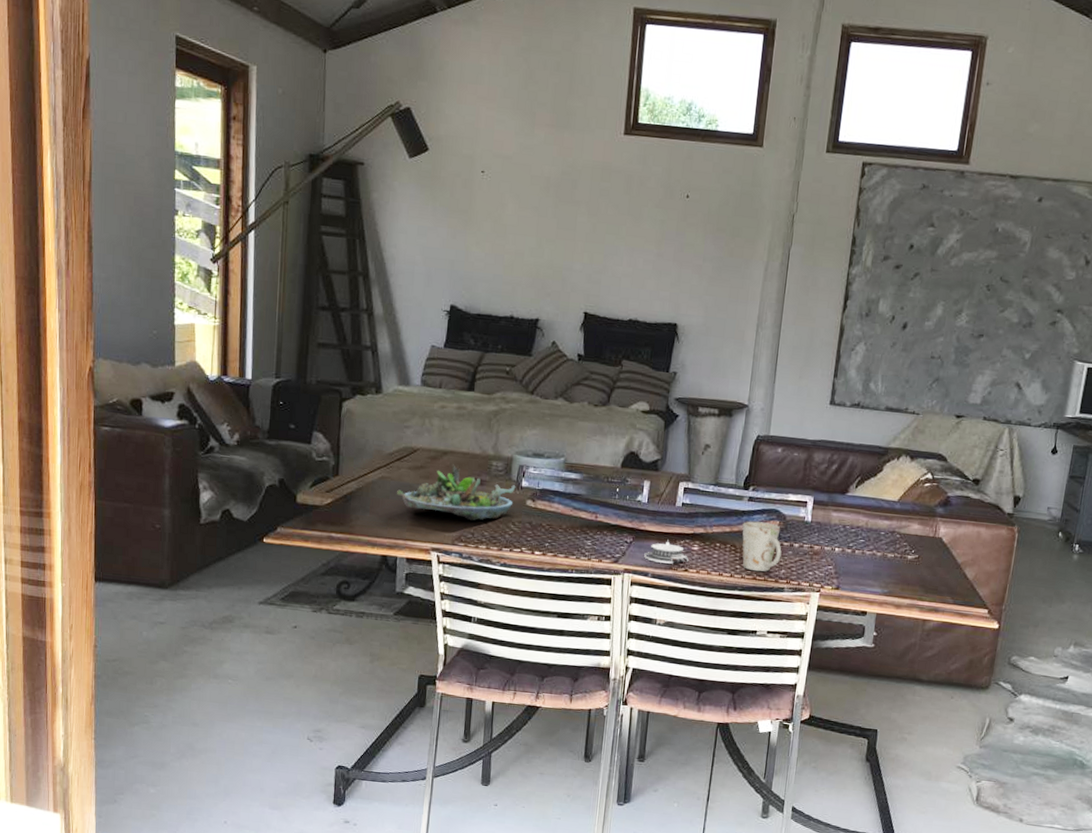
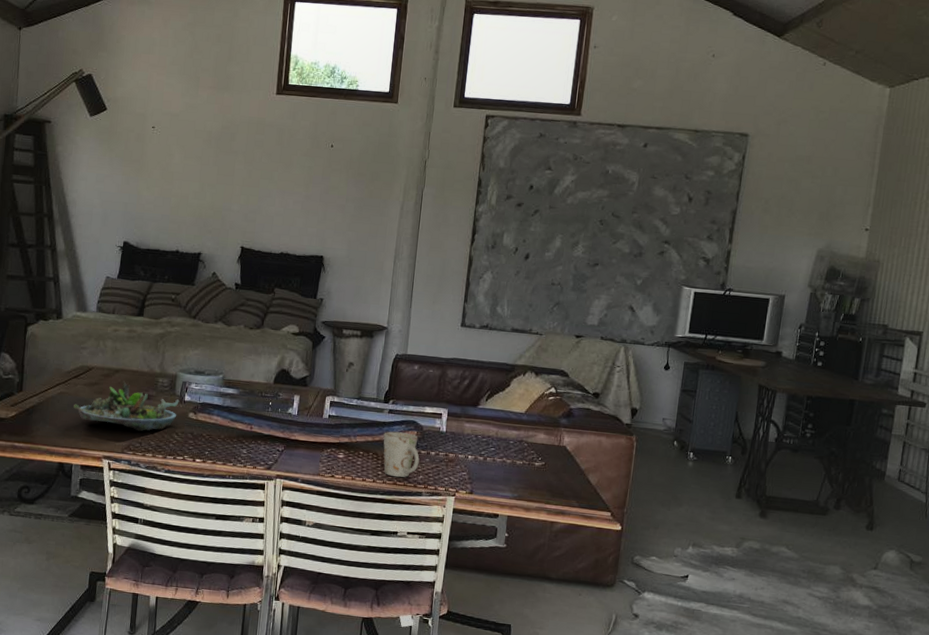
architectural model: present [644,540,688,564] -> none [294,448,335,470]

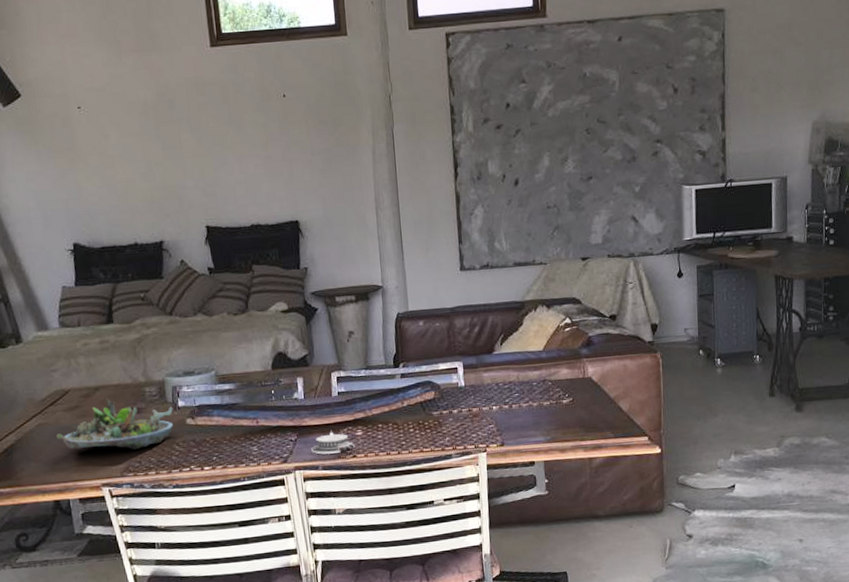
architectural model: none [294,448,335,470] -> present [311,430,355,455]
mug: present [383,431,420,478] -> none [400,395,443,444]

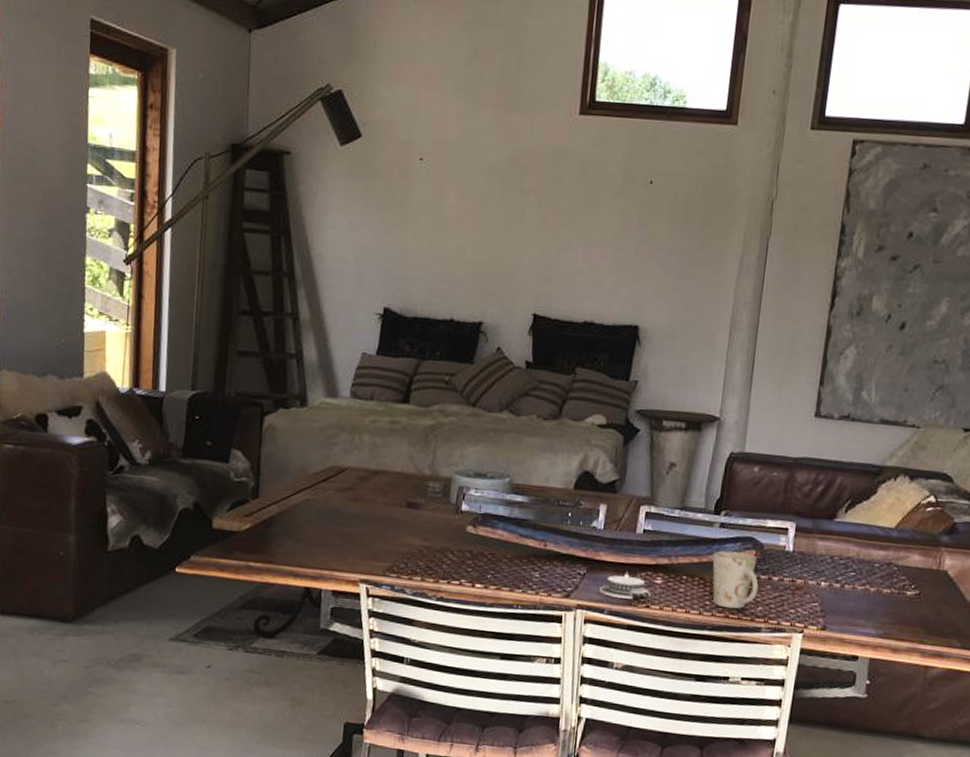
succulent planter: present [56,398,174,450] -> none [321,485,455,550]
mug: none [400,395,443,444] -> present [712,550,759,609]

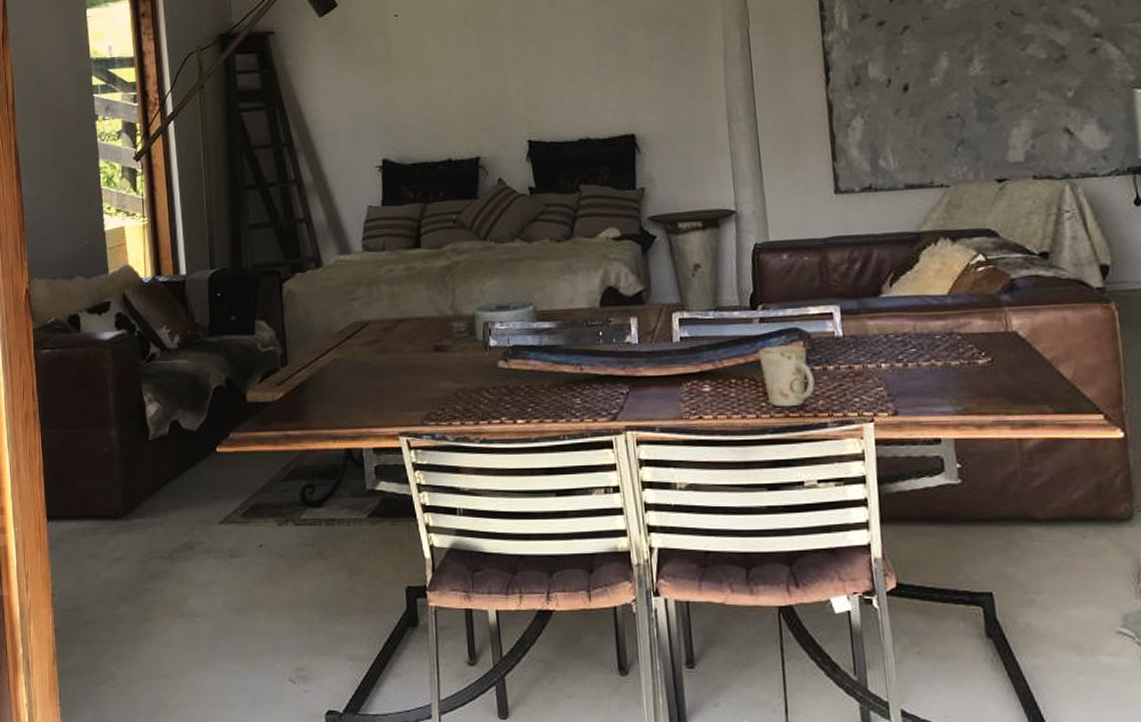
architectural model: present [599,571,650,599] -> none [646,384,701,413]

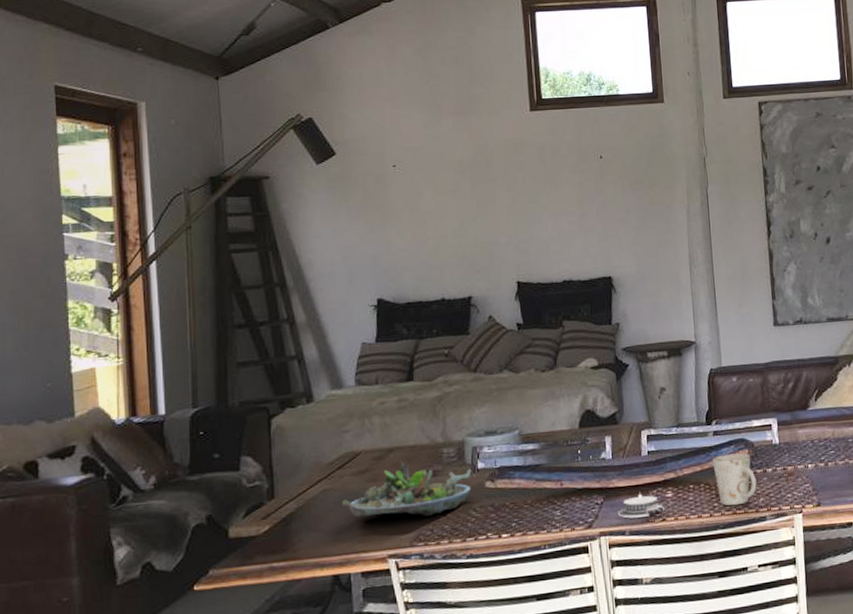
succulent planter: none [352,333,484,395] -> present [341,460,472,517]
architectural model: none [646,384,701,413] -> present [618,492,664,519]

